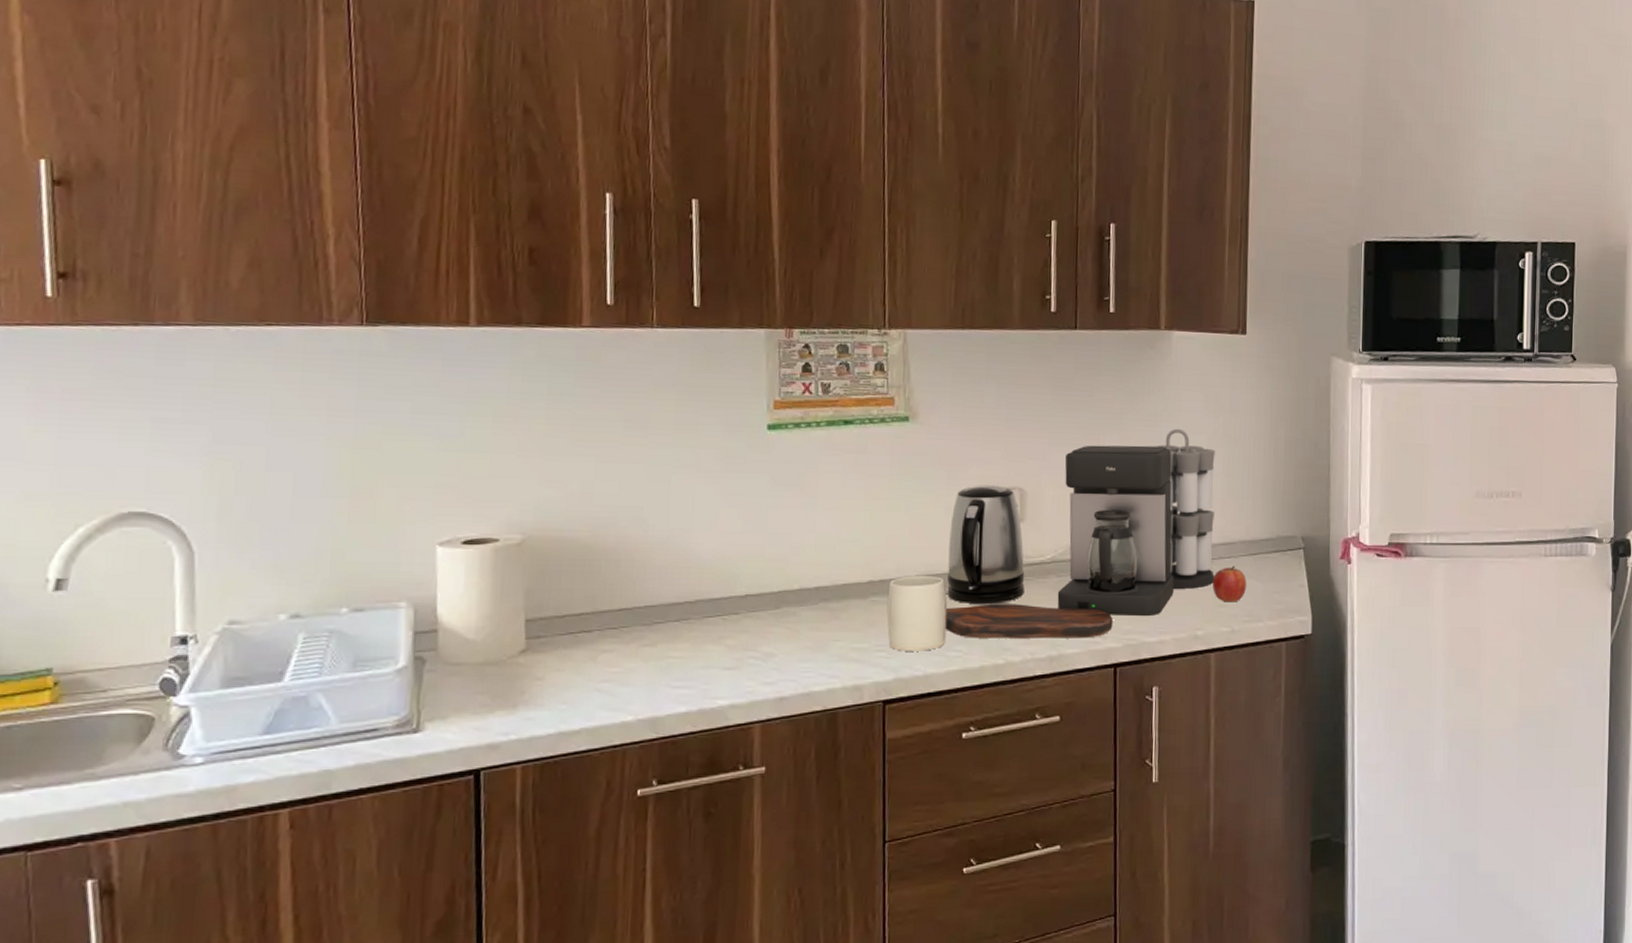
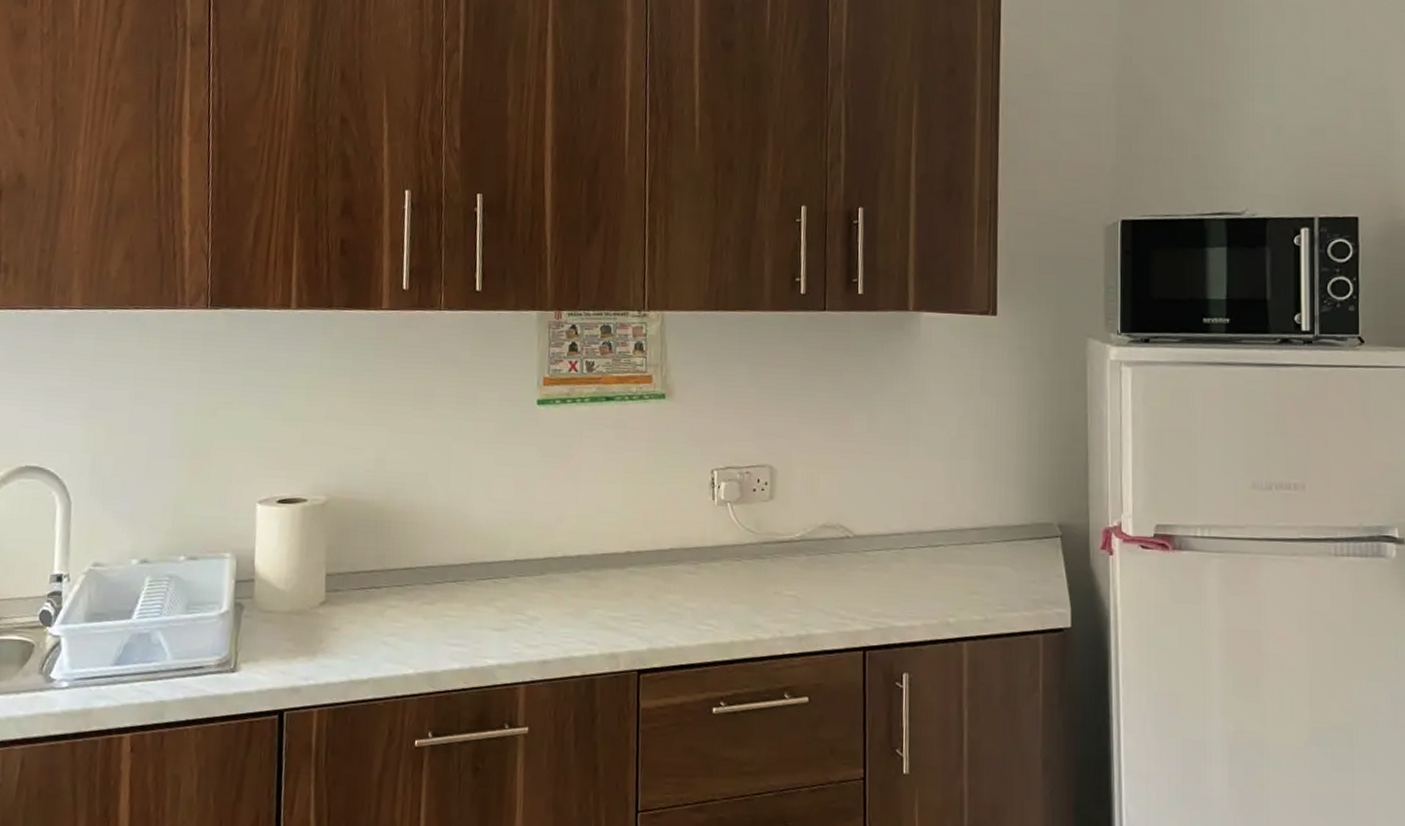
mug: present [887,576,948,651] -> none [642,548,700,623]
cutting board: present [945,603,1113,638] -> none [697,579,862,619]
kettle: present [947,485,1025,604] -> none [699,461,775,580]
coffee maker: present [1057,445,1174,617] -> none [806,424,924,601]
spice rack: present [1157,428,1215,589] -> none [906,409,966,574]
fruit: present [1213,565,1247,603] -> none [964,551,1001,590]

